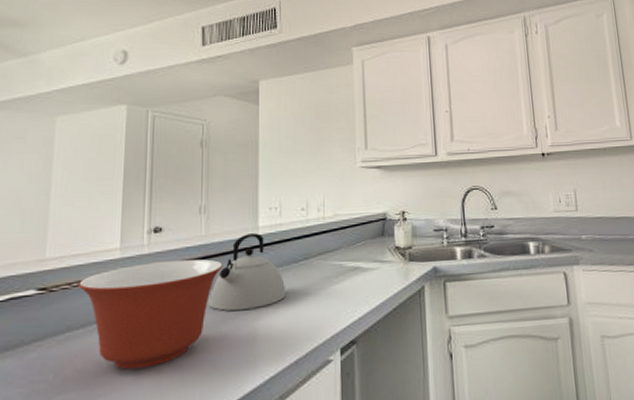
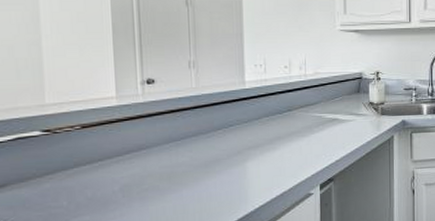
mixing bowl: present [79,259,223,370] -> none [80,108,214,199]
kettle: present [210,233,287,312] -> none [203,87,272,153]

